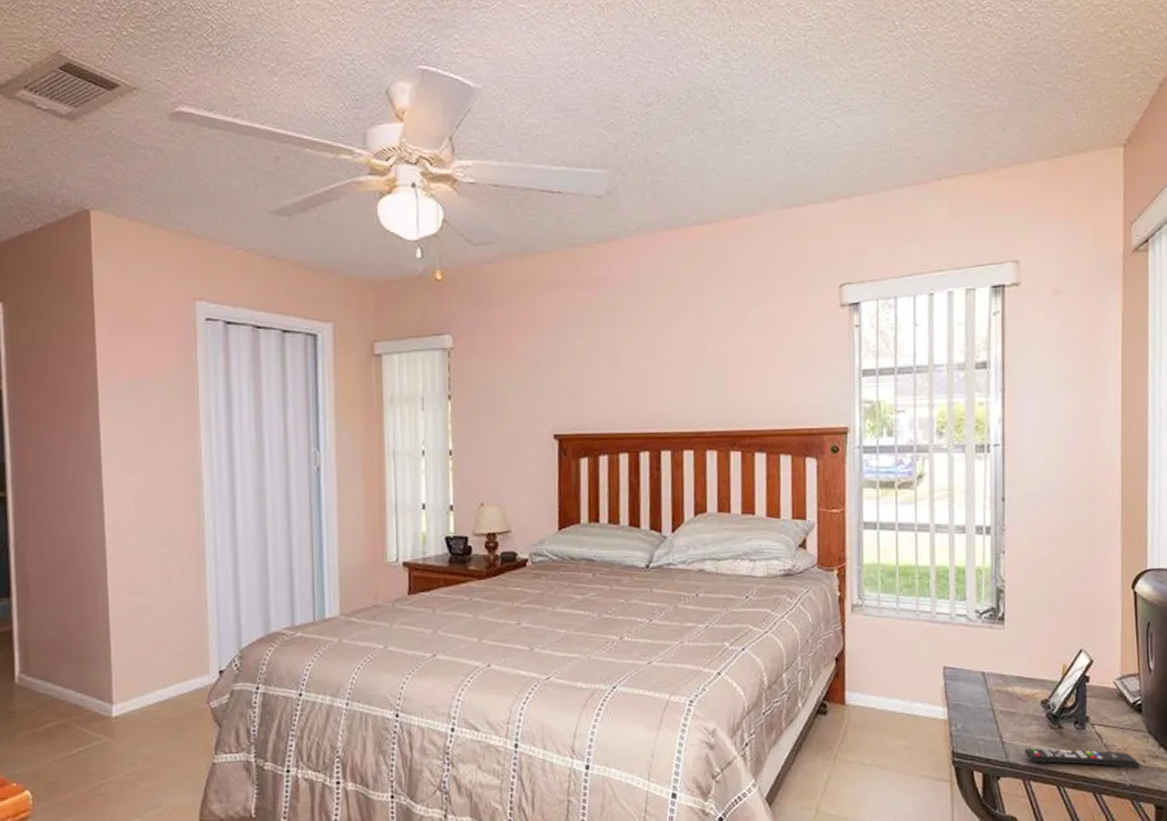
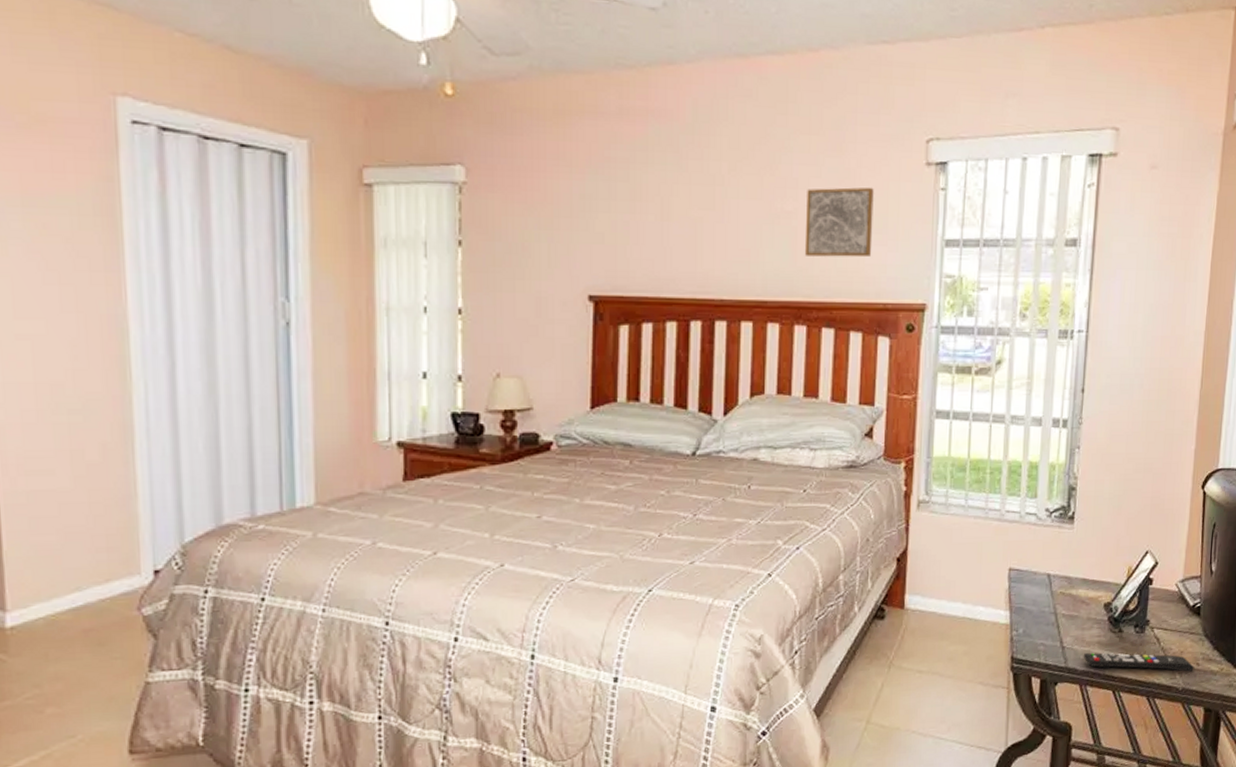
wall art: none [735,328,796,391] -> present [804,187,874,258]

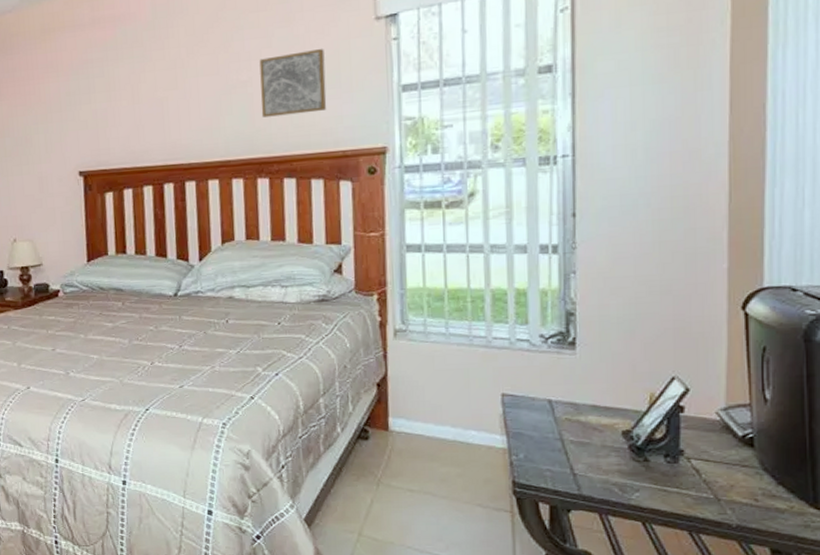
remote control: present [1083,653,1194,672] -> none [600,482,751,508]

